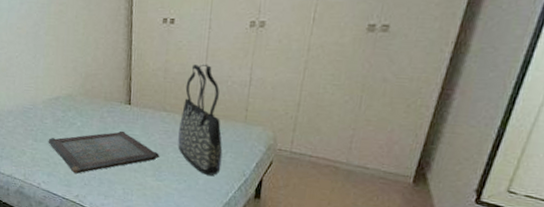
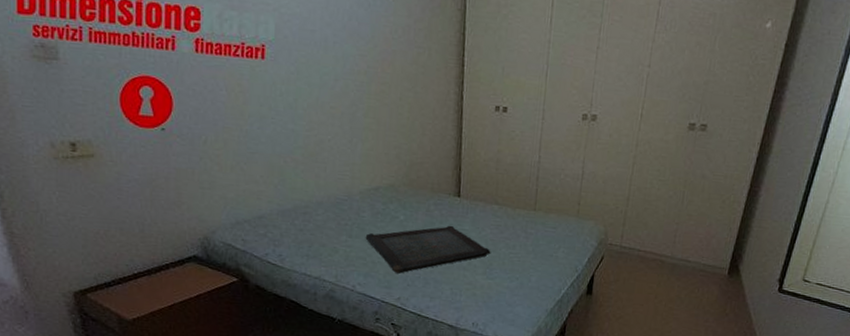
tote bag: present [178,64,223,176] -> none [510,155,556,272]

